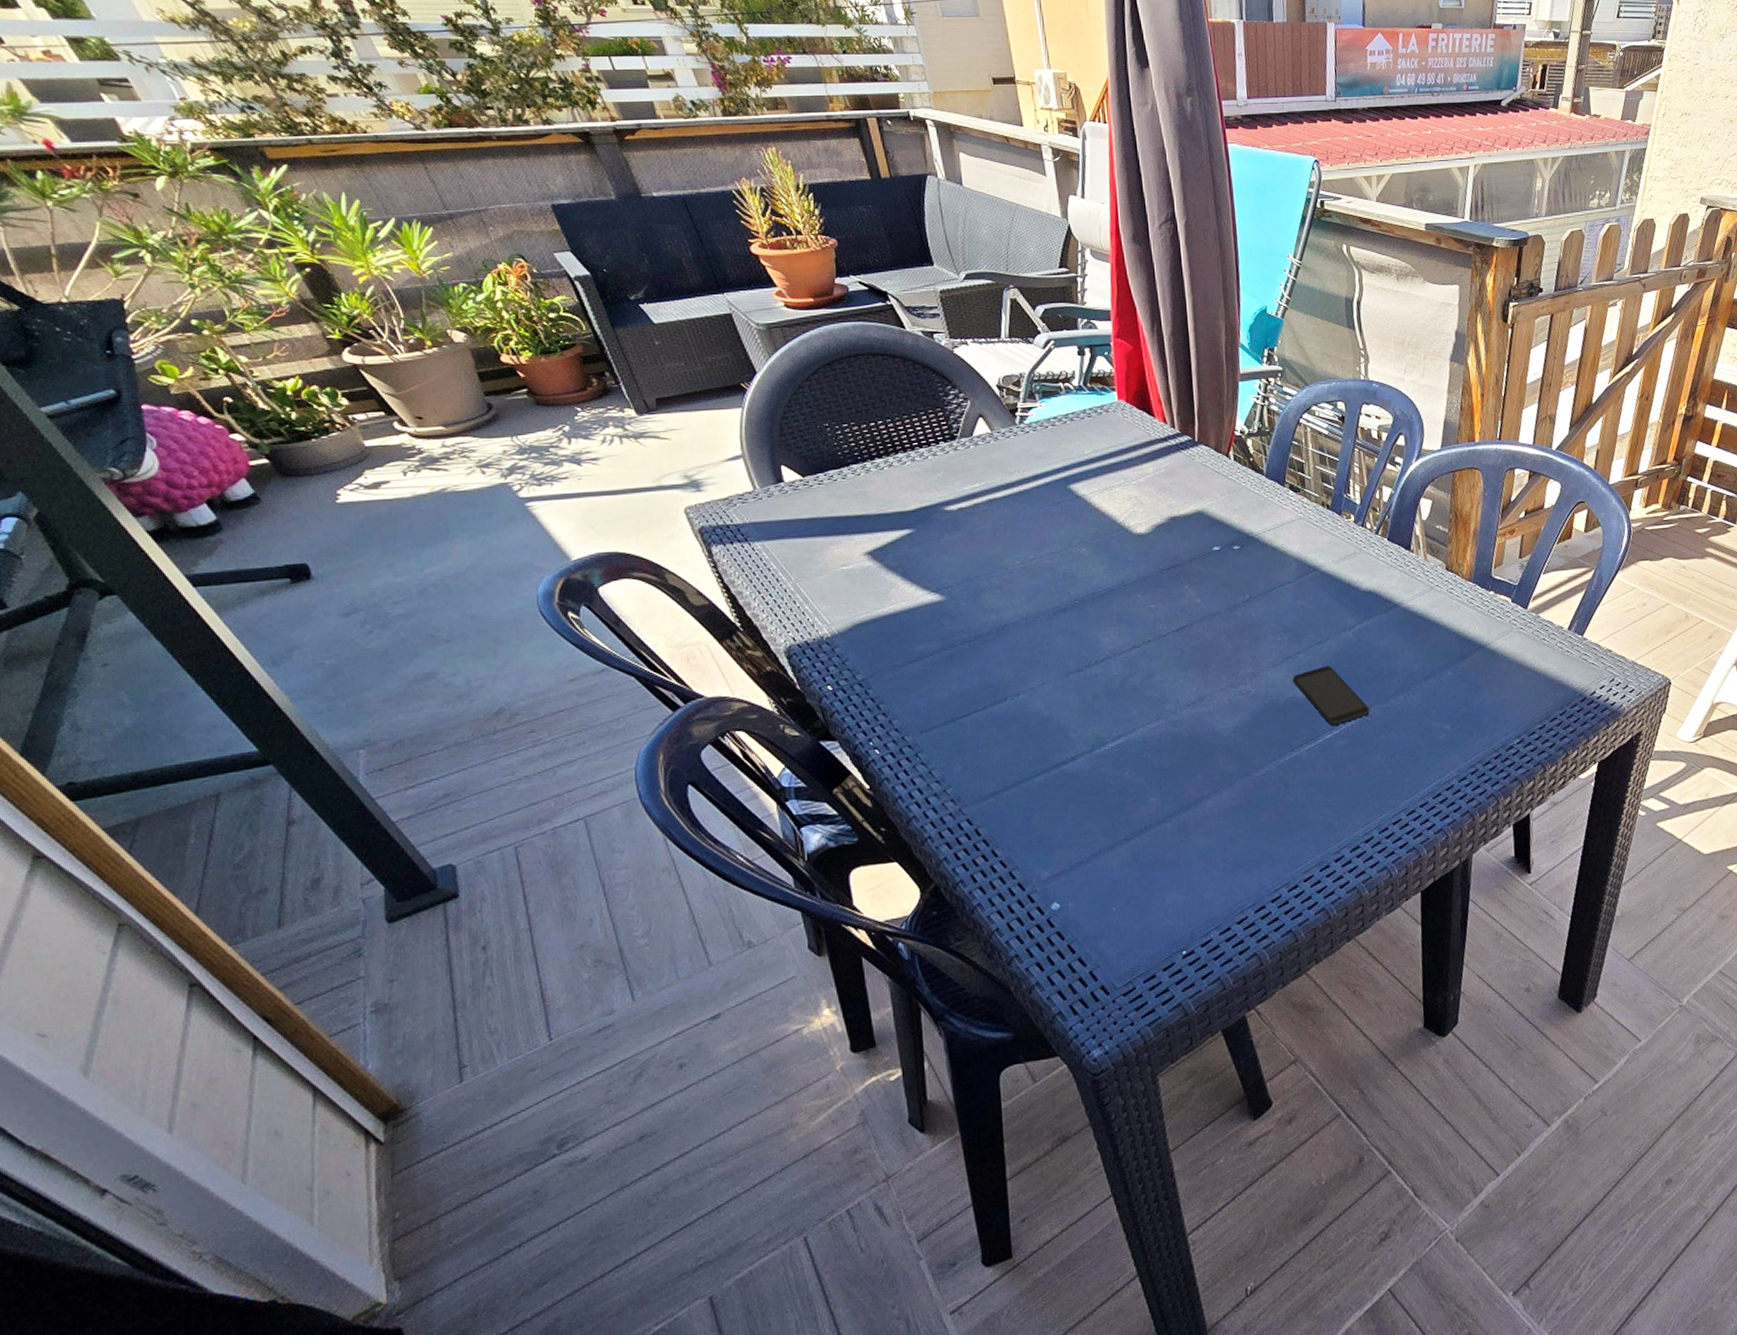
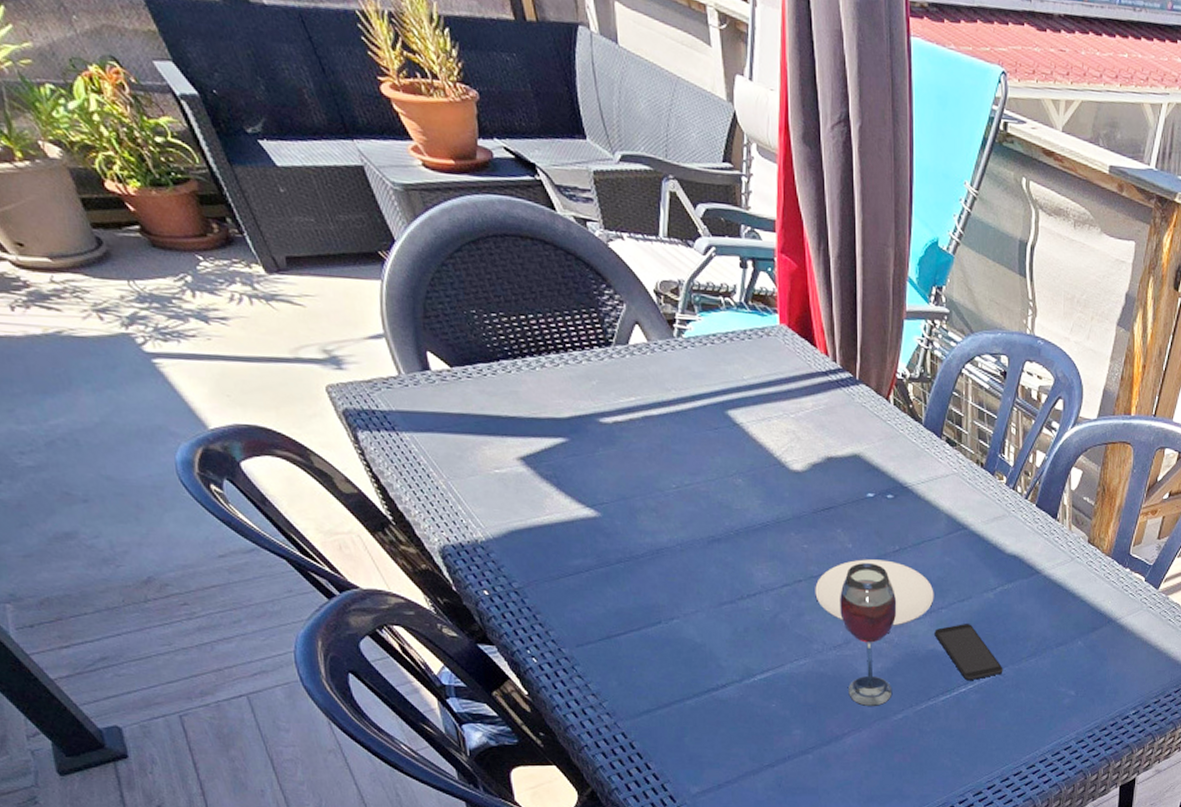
plate: none [1164,610,1290,678] -> present [815,559,934,627]
wineglass: none [1191,615,1253,765] -> present [840,562,897,706]

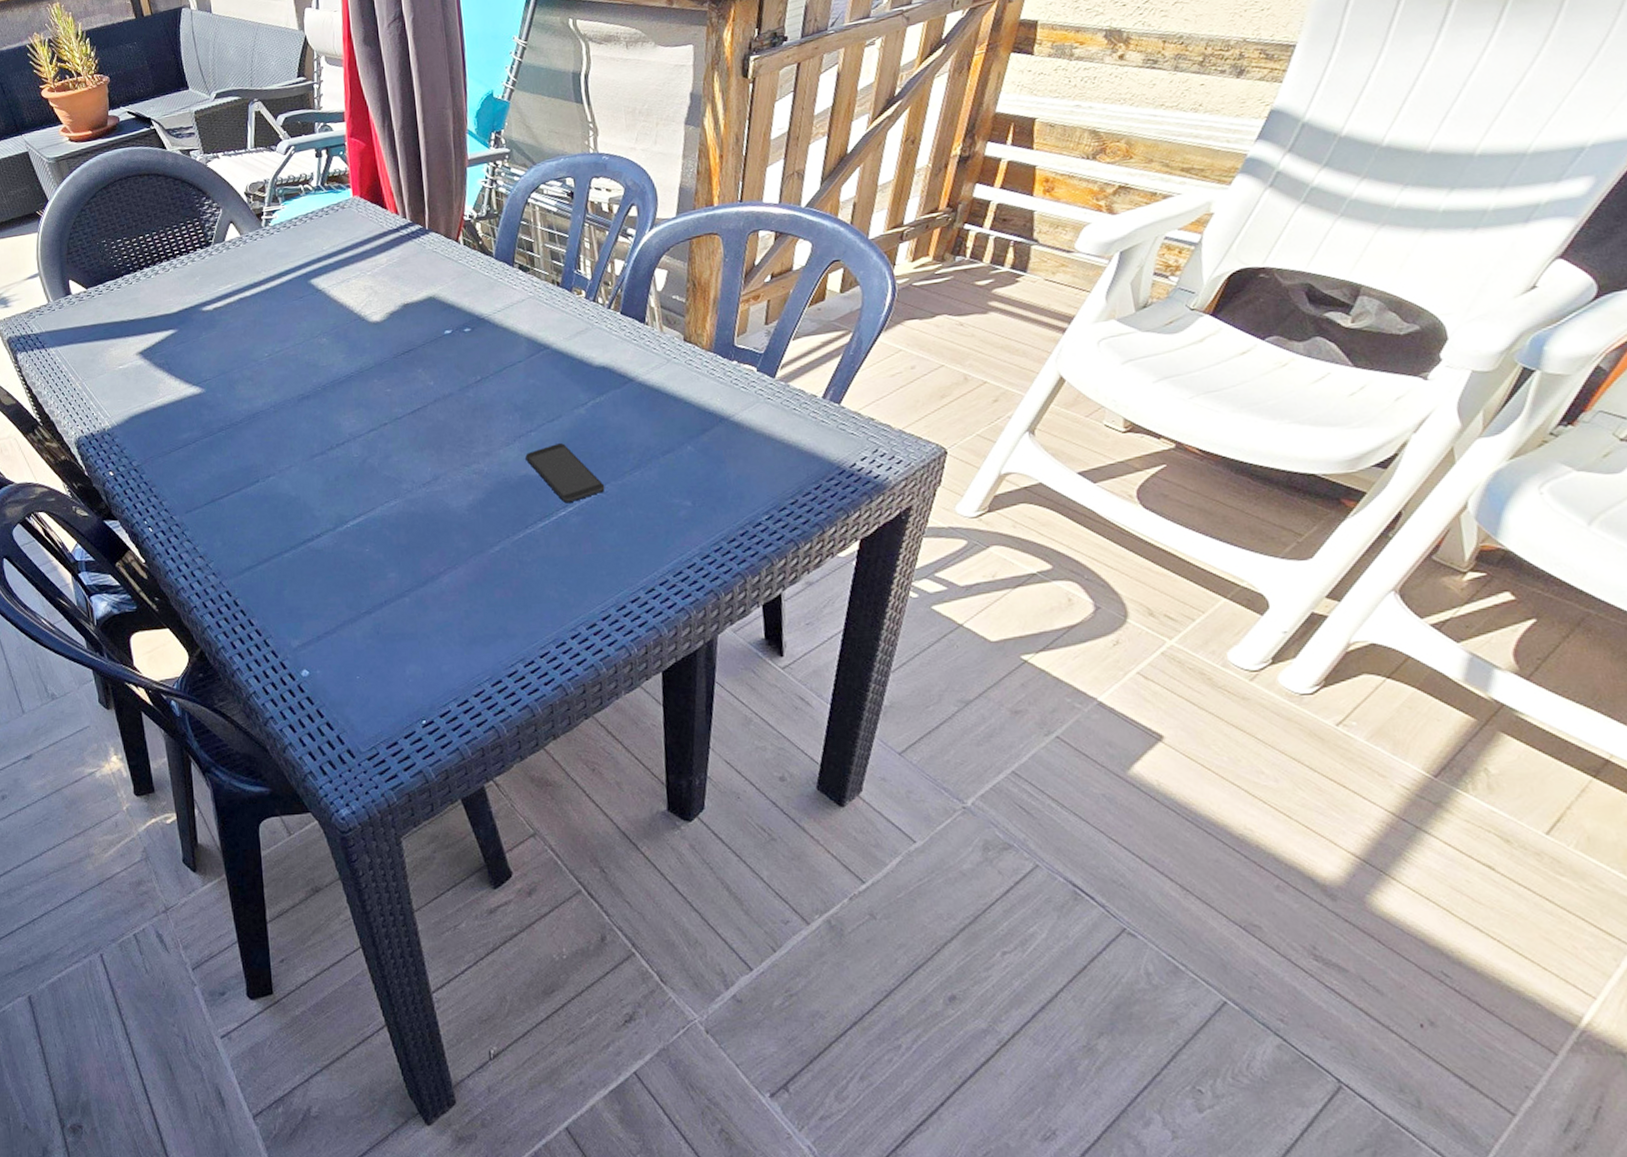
plate: present [815,559,934,627] -> none [400,391,522,457]
wineglass: present [840,562,897,706] -> none [425,396,487,542]

